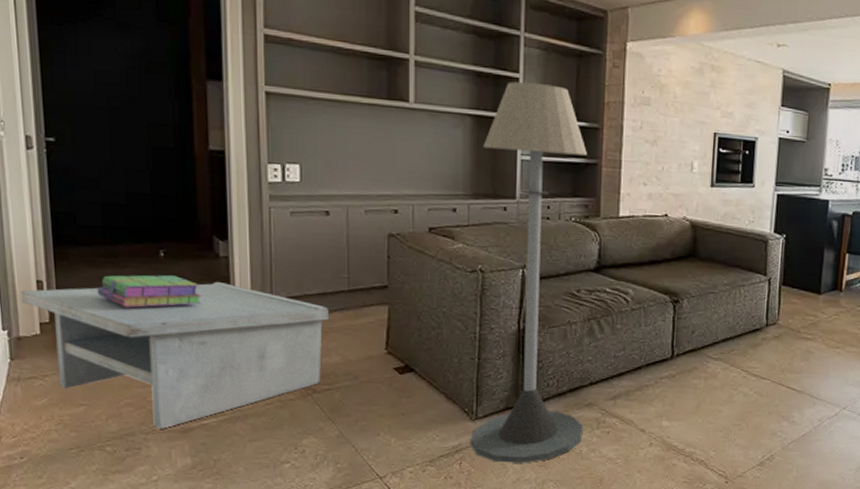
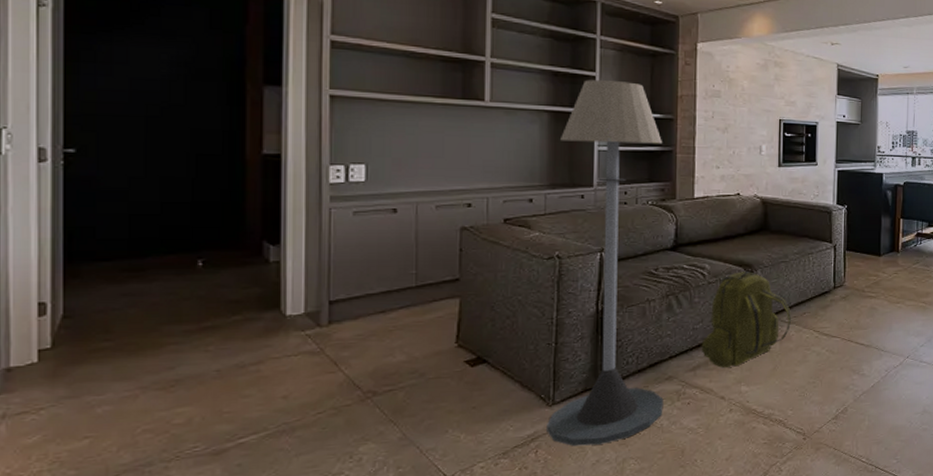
coffee table: present [20,281,329,429] -> none [15,287,393,454]
stack of books: present [97,275,202,308] -> none [116,286,246,324]
backpack: none [622,299,719,401] -> present [701,270,792,369]

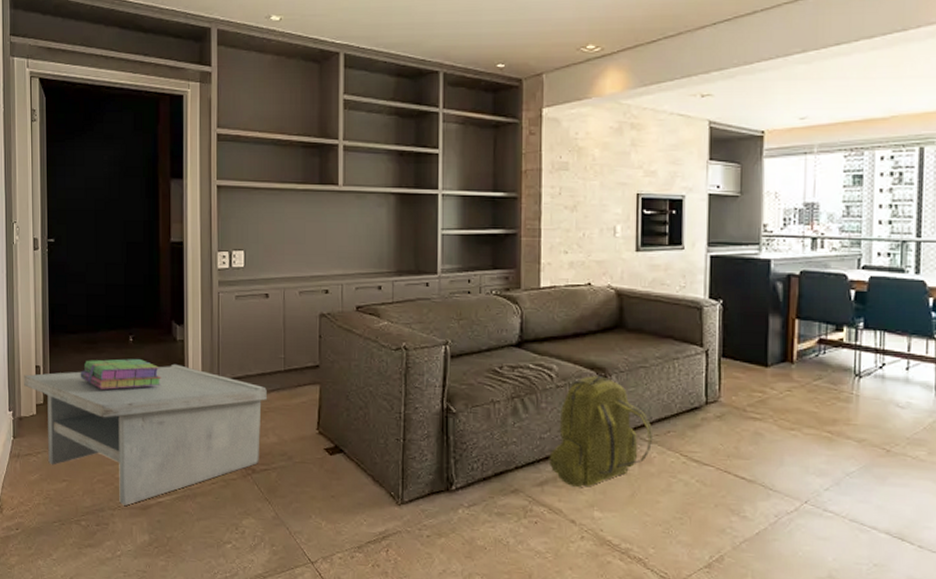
coffee table: none [15,287,393,454] -> present [23,363,267,506]
stack of books: none [116,286,246,324] -> present [80,359,162,390]
floor lamp: present [547,80,664,447] -> none [396,158,509,554]

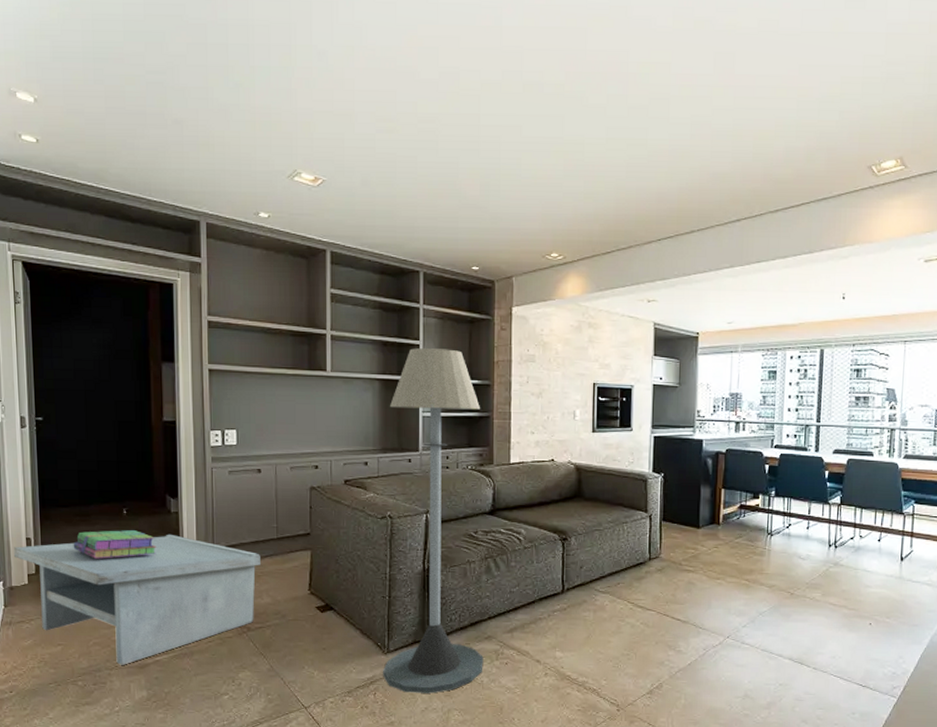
floor lamp: none [396,158,509,554] -> present [383,348,484,693]
backpack: present [549,375,653,488] -> none [517,537,606,633]

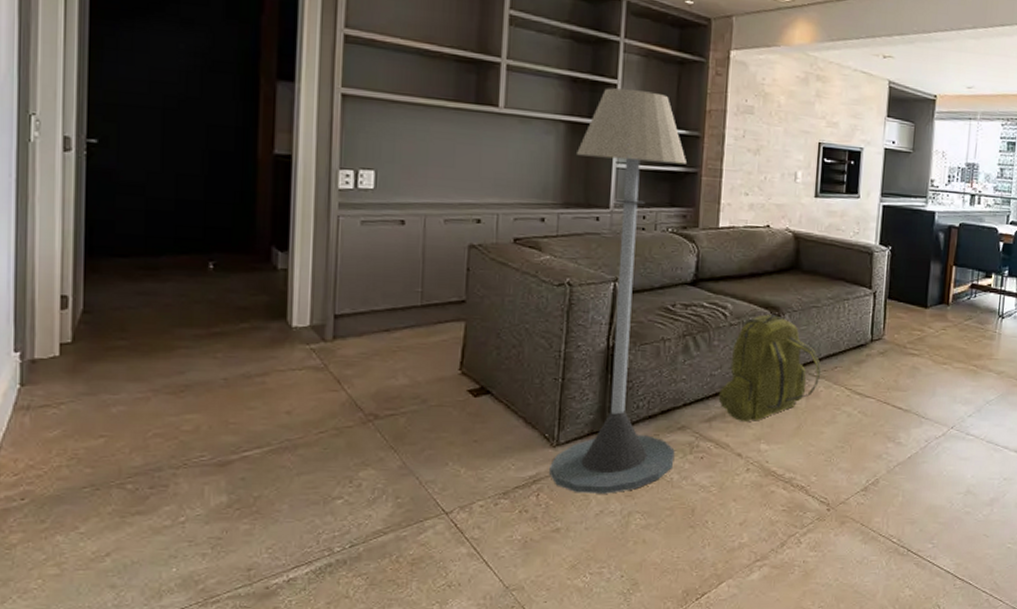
coffee table: present [13,534,261,665] -> none [39,296,398,463]
stack of books: present [73,530,157,559] -> none [131,289,254,326]
backpack: none [517,537,606,633] -> present [718,313,821,423]

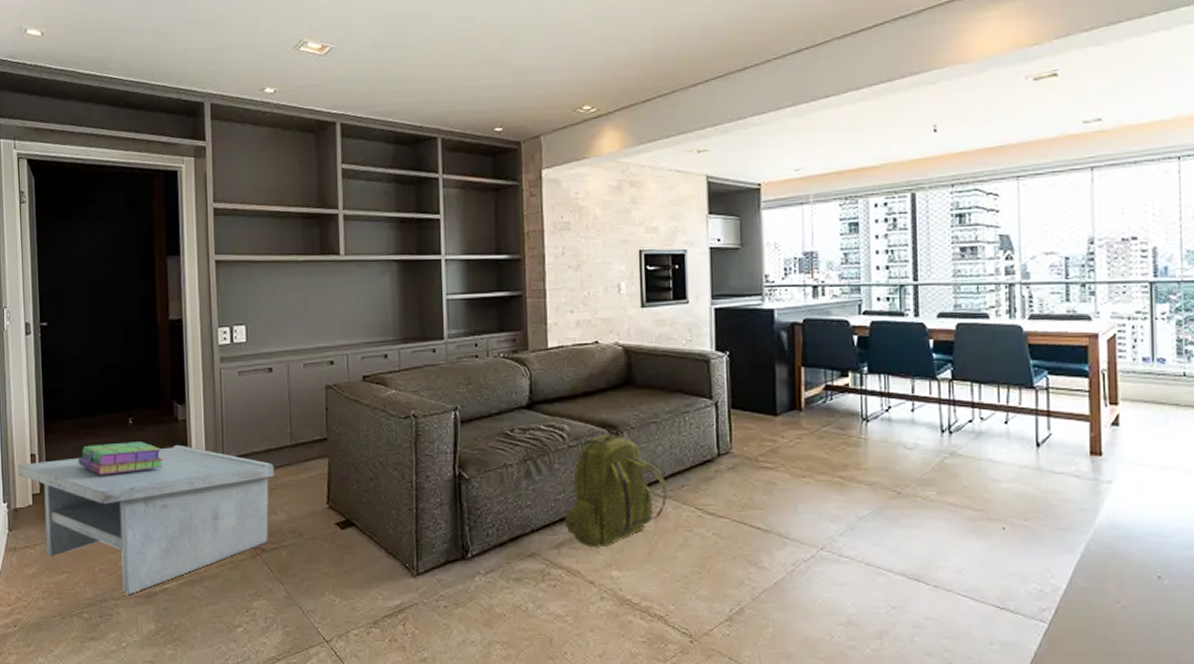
coffee table: none [39,296,398,463] -> present [17,444,274,594]
stack of books: none [131,289,254,326] -> present [78,442,164,475]
floor lamp: present [549,88,686,494] -> none [410,221,528,623]

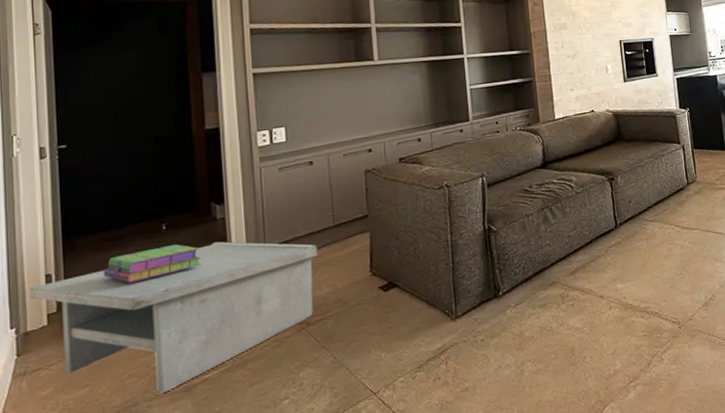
backpack: present [564,432,668,548] -> none [577,178,654,270]

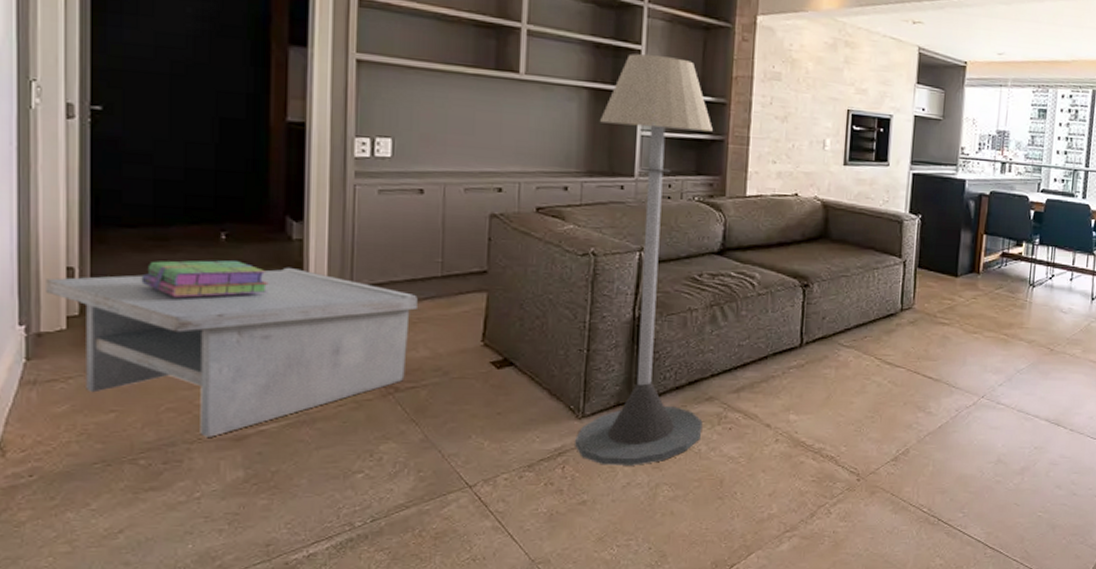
floor lamp: none [438,27,551,355] -> present [575,53,713,466]

